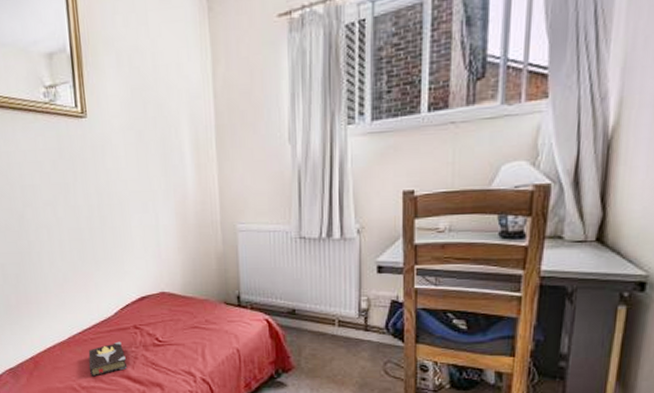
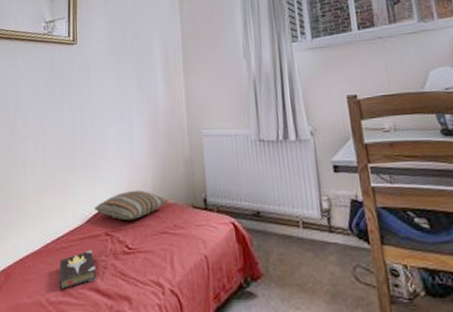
pillow: none [120,285,199,315] -> present [94,190,168,221]

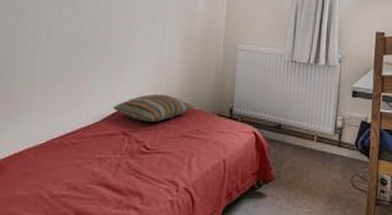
hardback book: present [59,250,96,290] -> none [64,147,108,184]

